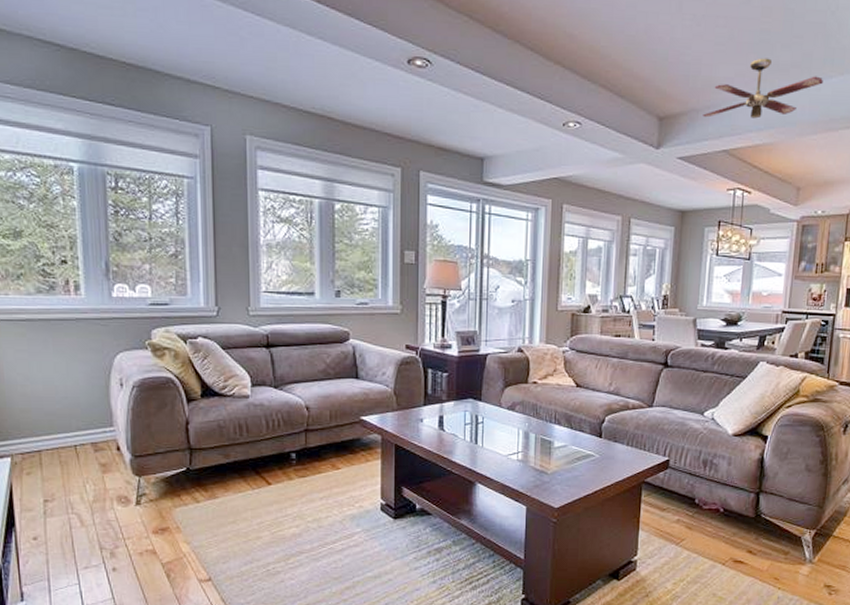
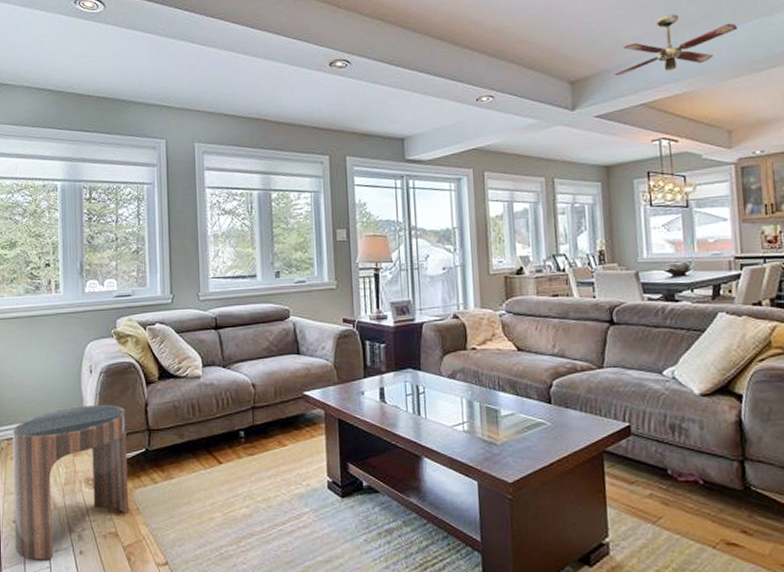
side table: none [28,420,169,577] -> present [13,404,130,560]

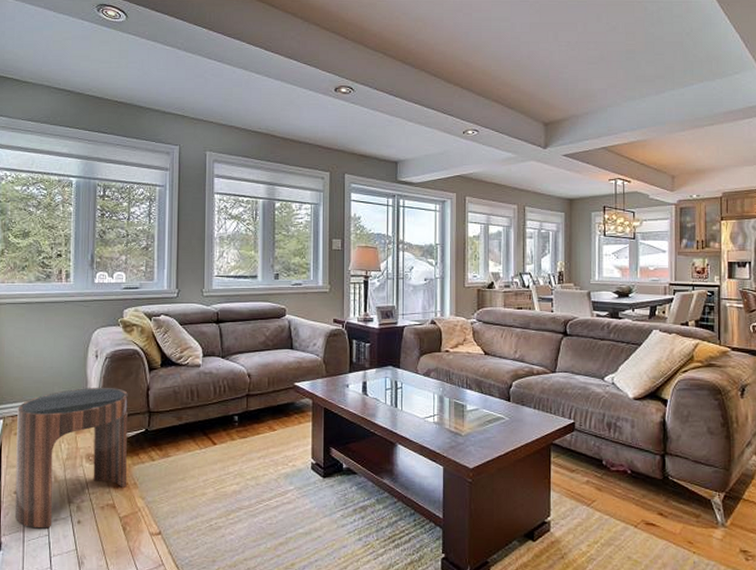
ceiling fan: present [615,14,737,76] -> none [582,72,685,122]

